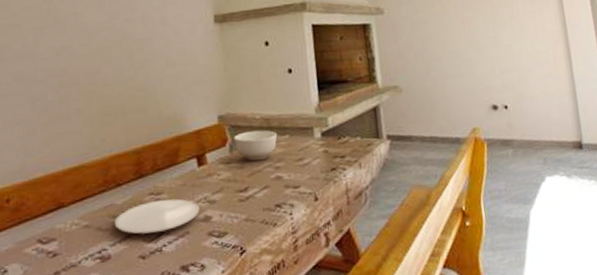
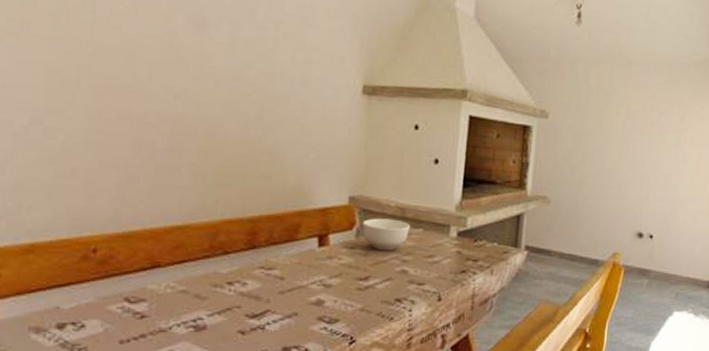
plate: present [114,198,200,235] -> none [215,276,313,309]

